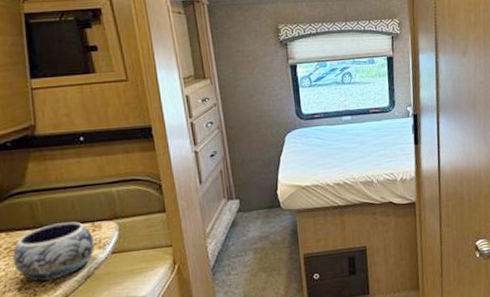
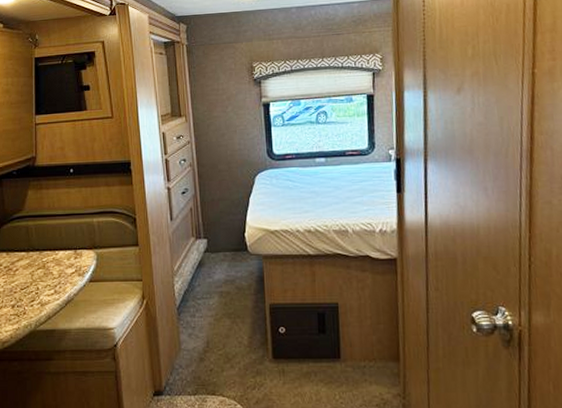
decorative bowl: present [13,221,95,282] -> none [10,248,76,301]

